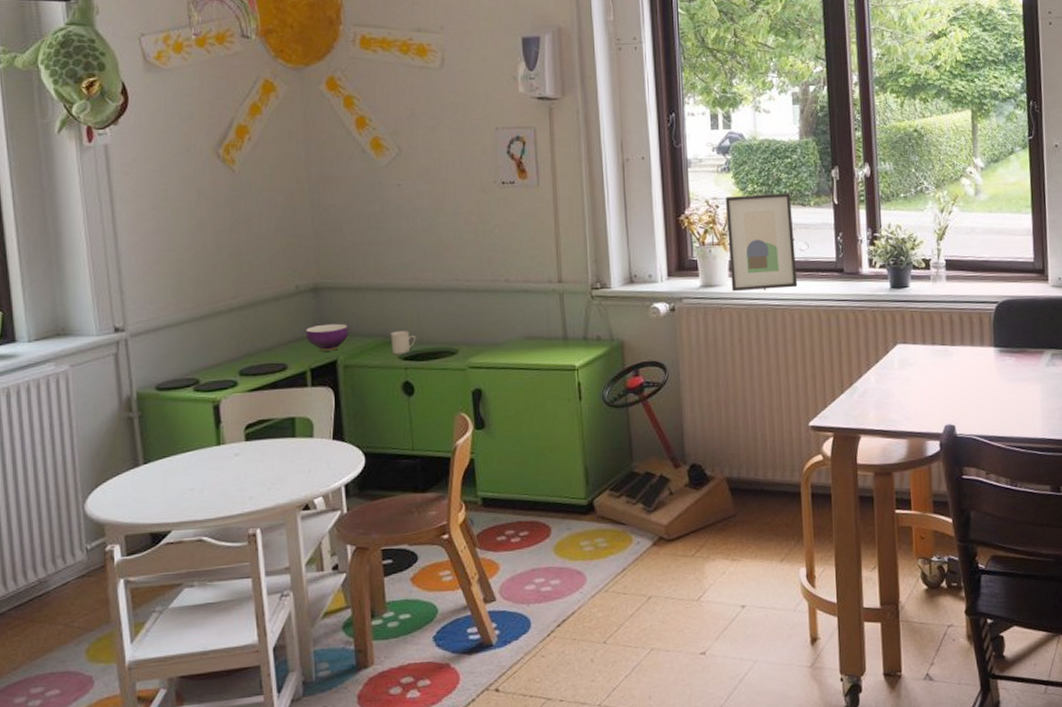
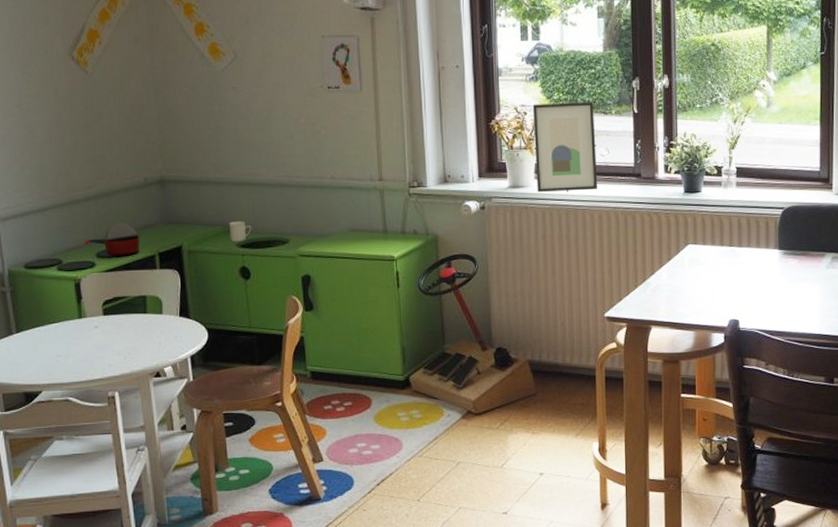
saucepan: none [227,336,290,374] -> present [85,223,140,257]
bowl: present [305,323,349,352] -> none [153,213,192,238]

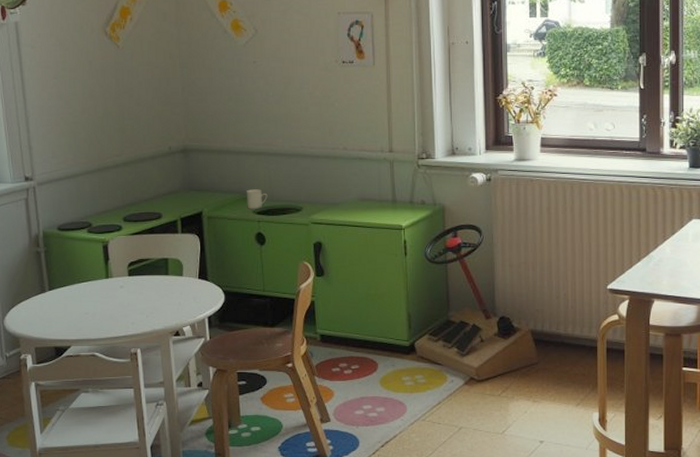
saucepan: present [85,223,140,257] -> none [113,189,164,221]
picture frame: present [532,101,598,193] -> none [539,76,603,166]

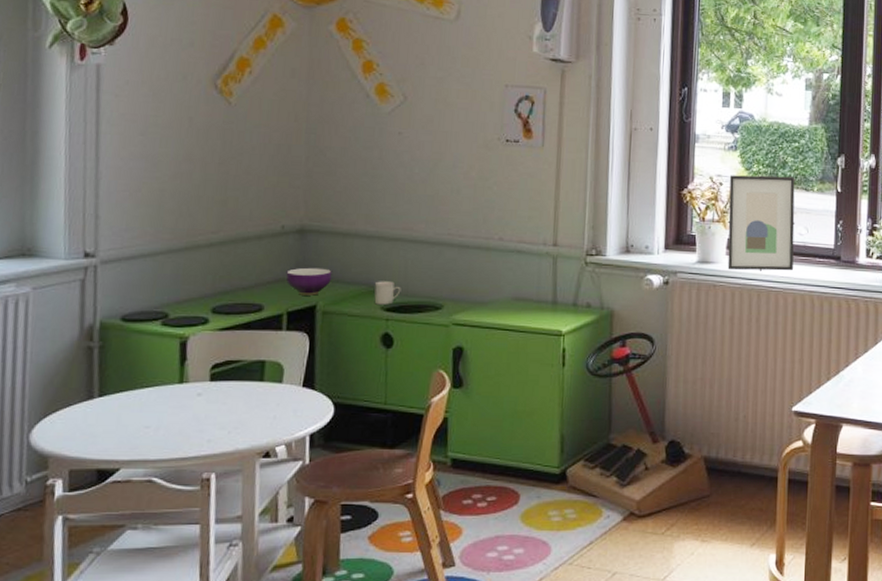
bowl: none [176,180,212,204] -> present [285,267,332,296]
picture frame: none [539,76,603,166] -> present [727,175,797,271]

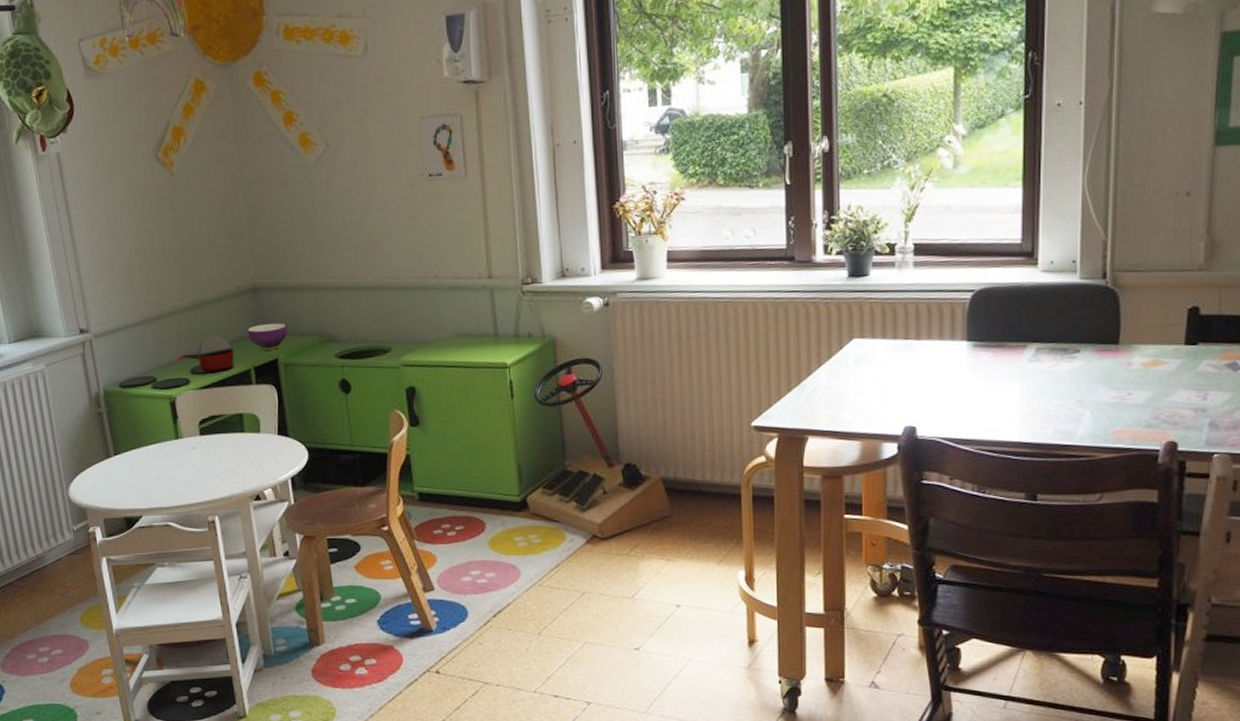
saucepan: none [200,275,268,314] -> present [178,336,235,372]
mug: present [374,281,401,305] -> none [327,329,351,353]
picture frame: present [727,175,797,271] -> none [663,173,743,285]

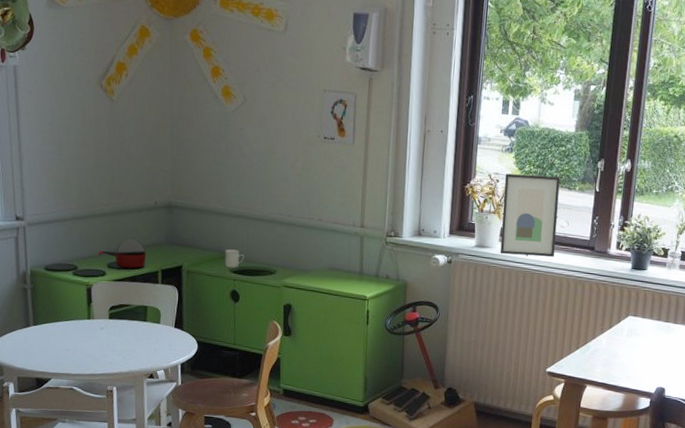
bowl: present [247,322,288,350] -> none [159,235,193,258]
mug: none [327,329,351,353] -> present [224,249,245,269]
picture frame: none [663,173,743,285] -> present [500,173,562,258]

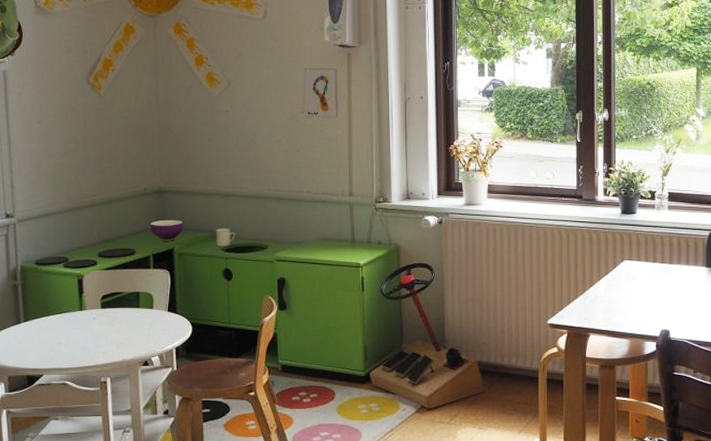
saucepan: present [99,239,147,269] -> none [89,227,137,256]
bowl: none [159,235,193,258] -> present [150,219,184,241]
picture frame: present [500,173,562,258] -> none [487,130,544,210]

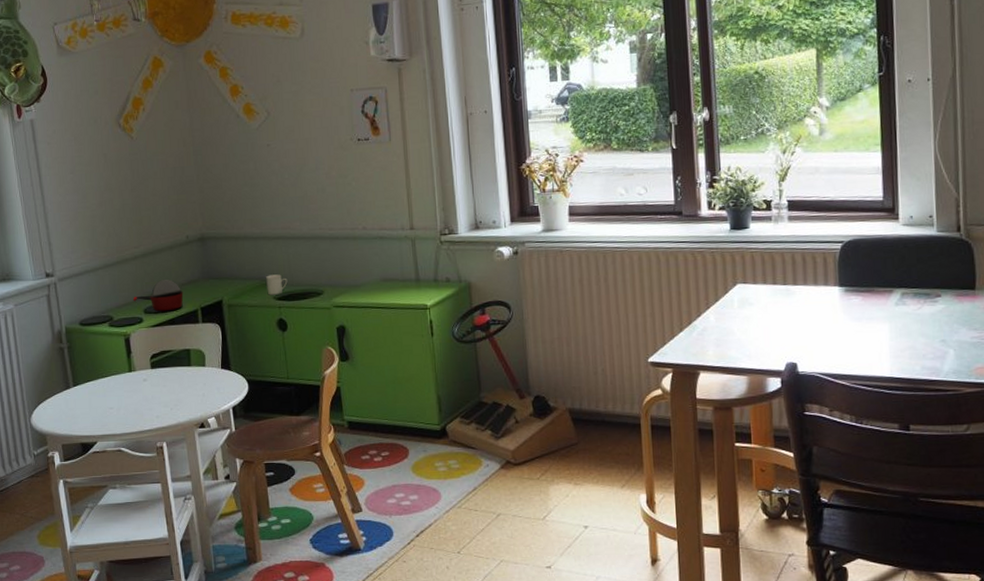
saucepan: none [89,227,137,256] -> present [133,279,184,312]
bowl: present [150,219,184,241] -> none [195,268,231,293]

